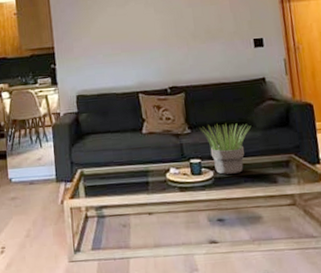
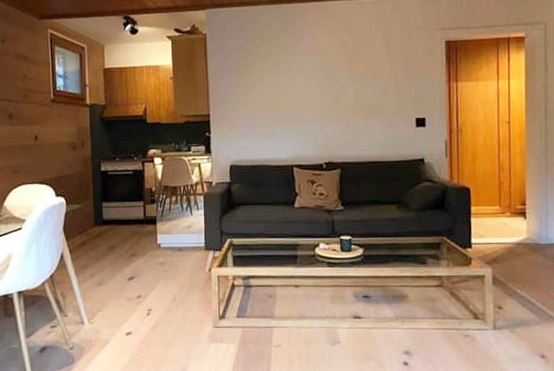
potted plant: present [200,123,251,175] -> none [353,202,404,254]

